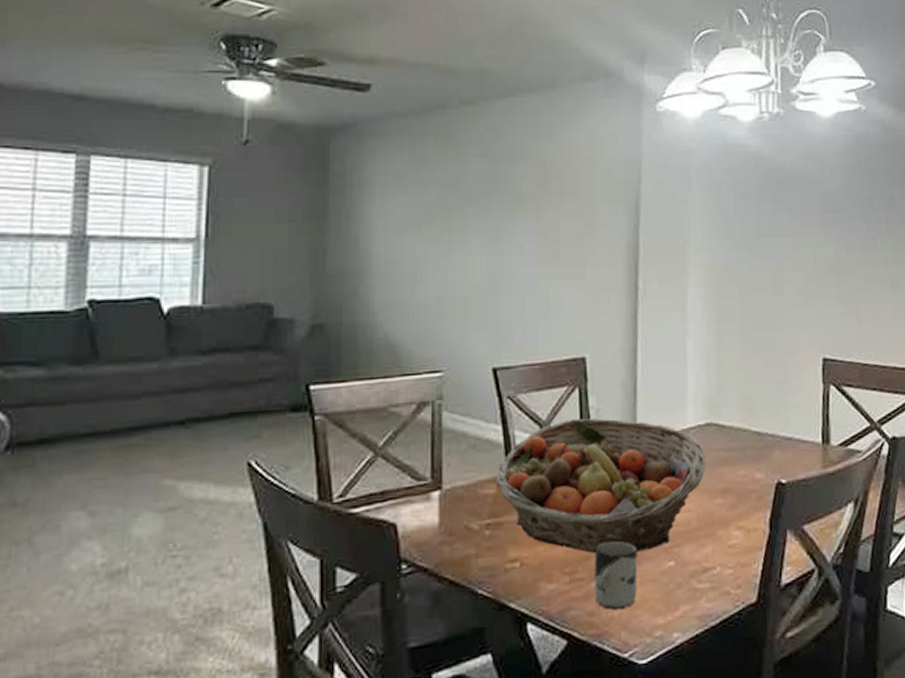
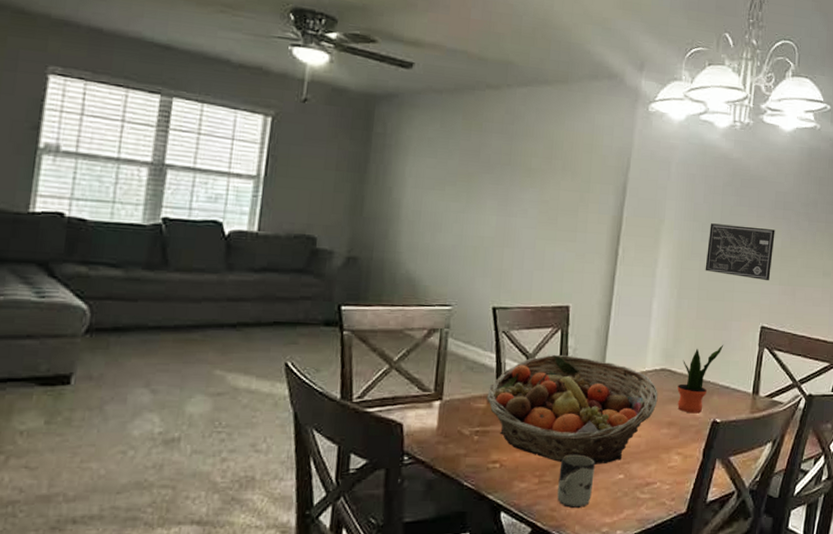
potted plant: none [729,385,780,476] -> present [677,344,724,414]
wall art: none [745,237,827,302] -> present [705,223,775,281]

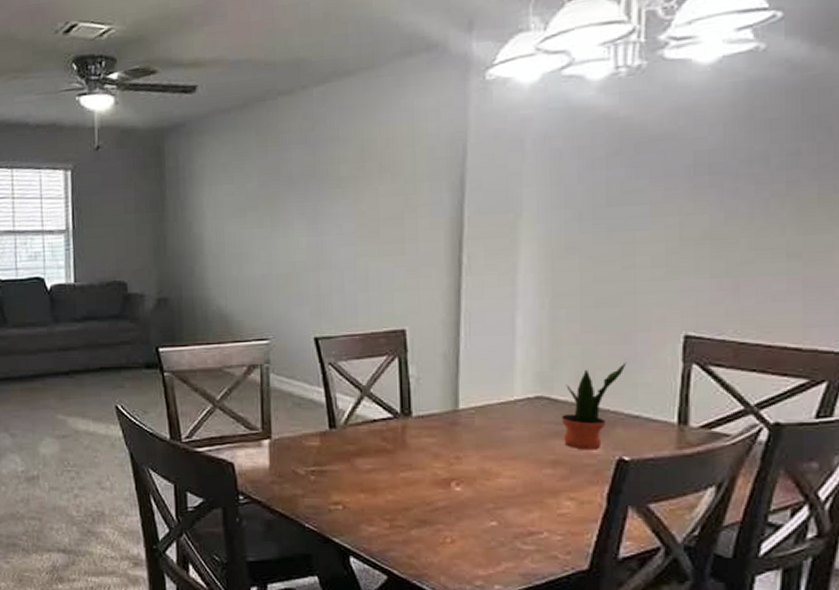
fruit basket: present [486,354,658,465] -> none [318,385,535,509]
cup: present [557,454,595,509] -> none [414,497,458,558]
wall art: present [705,223,775,281] -> none [588,204,698,275]

